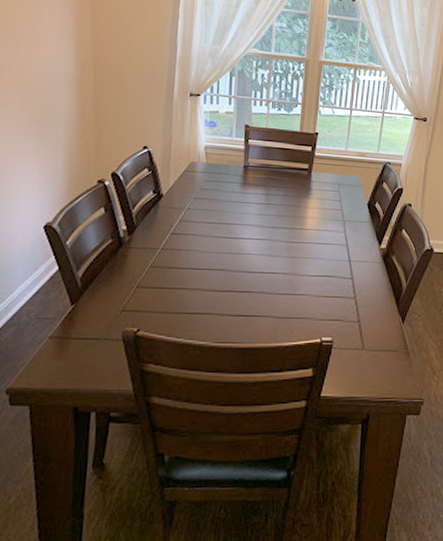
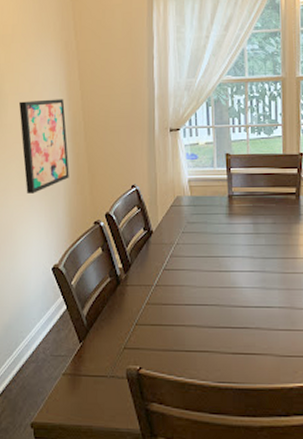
wall art: none [14,39,73,144] -> present [19,99,69,193]

